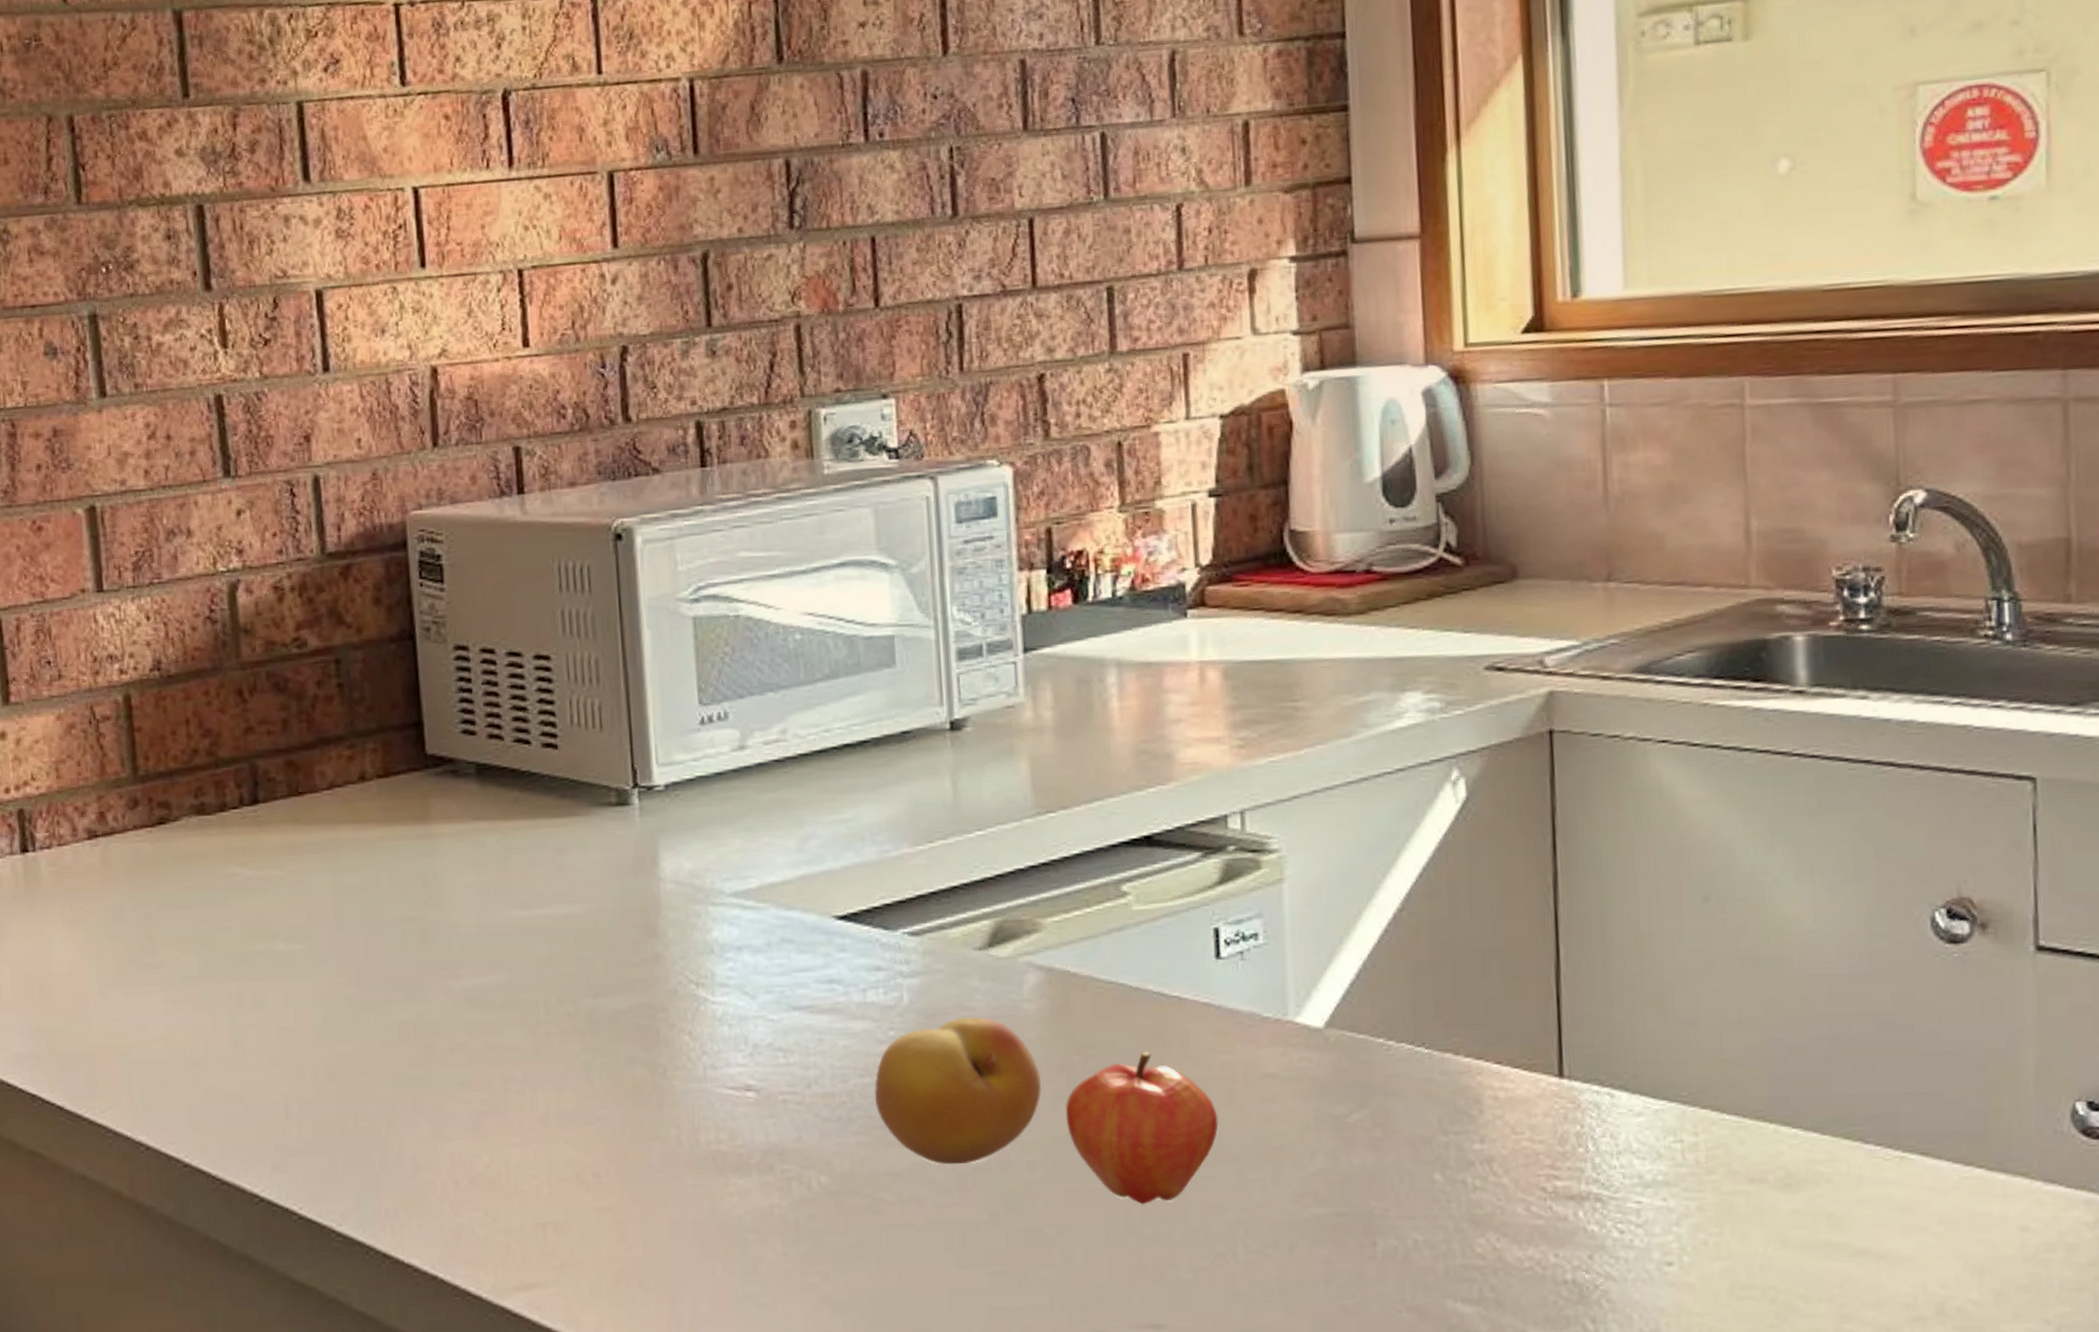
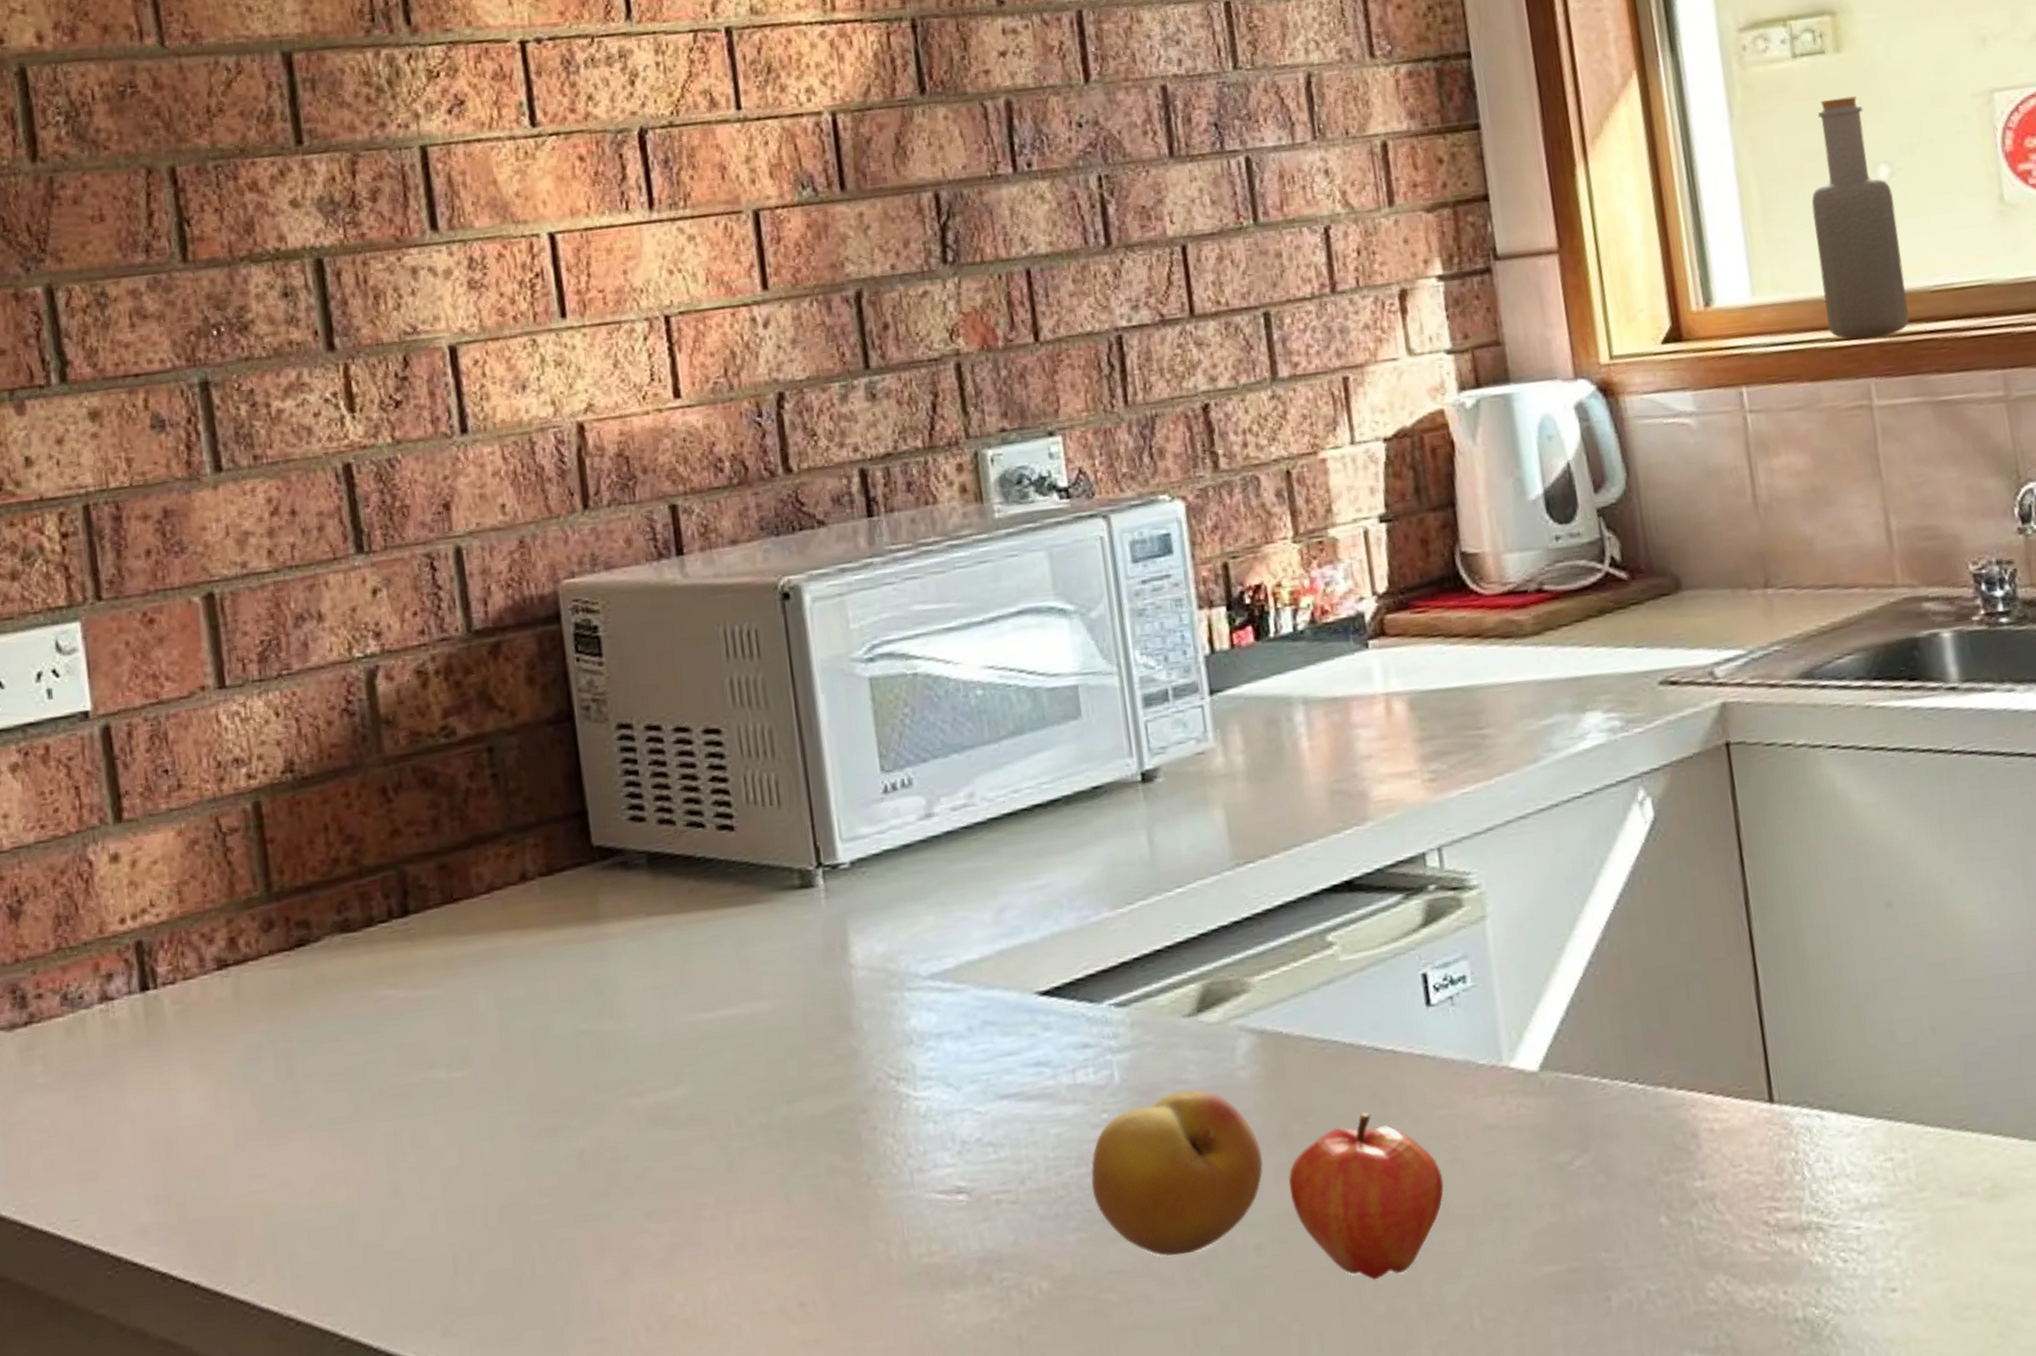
bottle: none [1699,86,1795,338] -> present [1811,96,1909,340]

